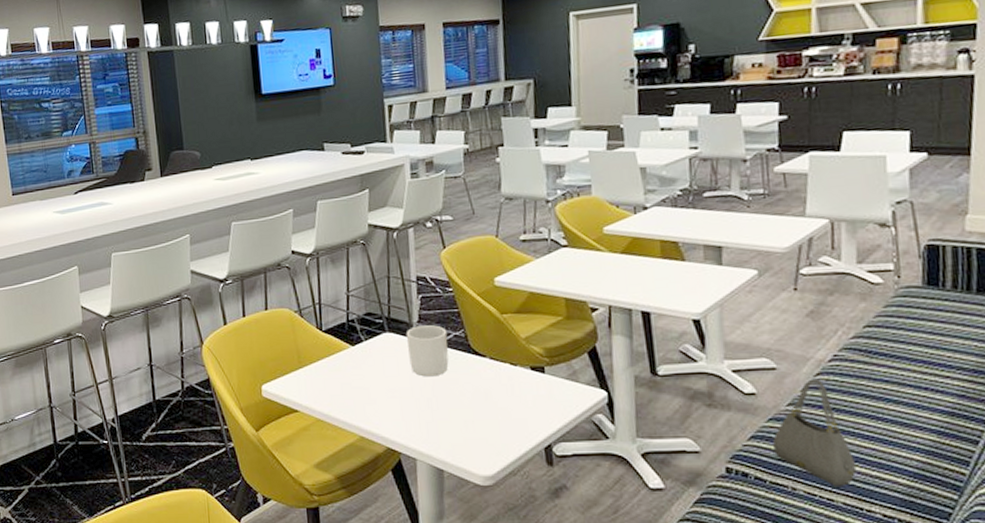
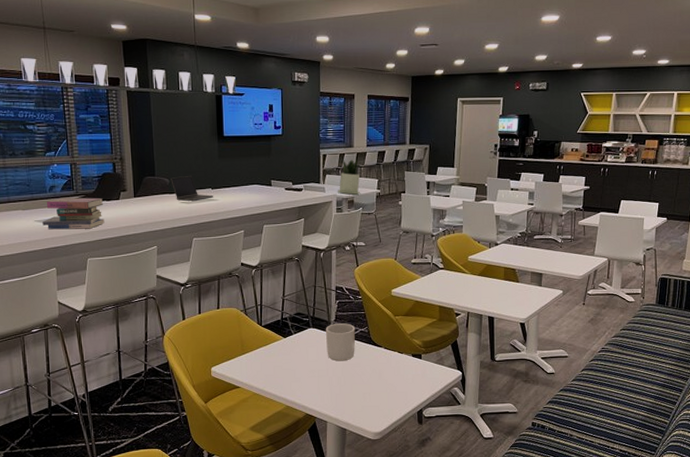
books: none [62,180,129,220] -> present [42,197,105,230]
laptop computer: none [202,146,254,177] -> present [171,176,214,201]
planter: none [411,108,441,154] -> present [338,159,360,195]
handbag: present [773,378,856,486] -> none [562,363,607,433]

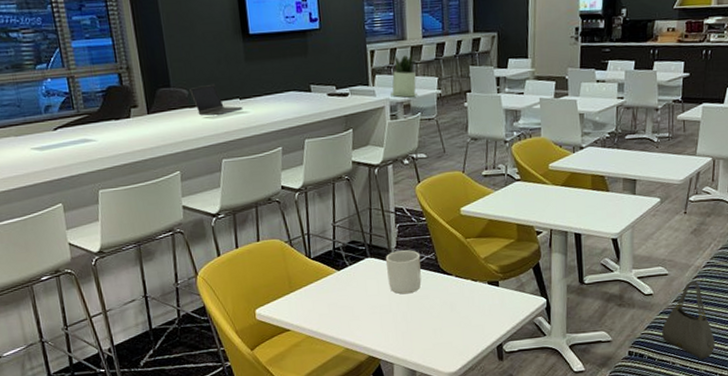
books: present [42,197,105,230] -> none [40,117,115,157]
handbag: none [562,363,607,433] -> present [662,280,715,359]

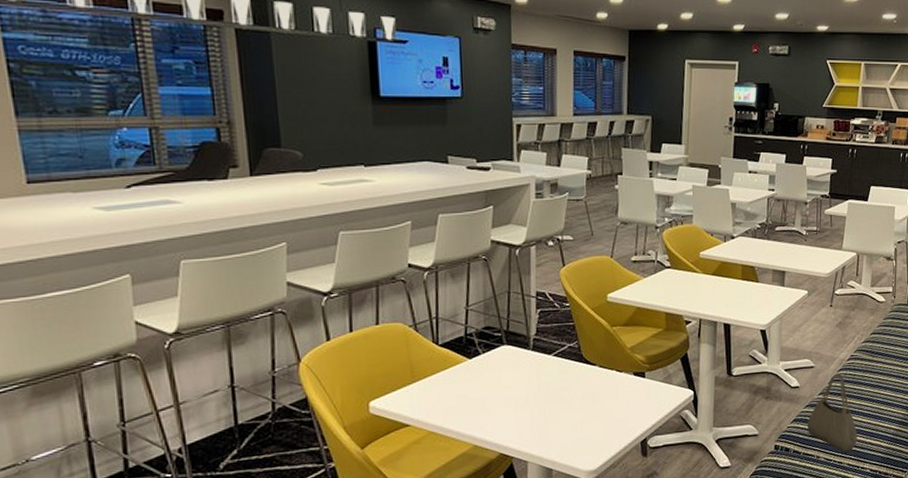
laptop computer: present [189,85,243,116] -> none [304,148,368,182]
mug: present [385,250,422,294] -> none [523,337,563,386]
planter: present [390,55,417,98] -> none [537,131,566,176]

